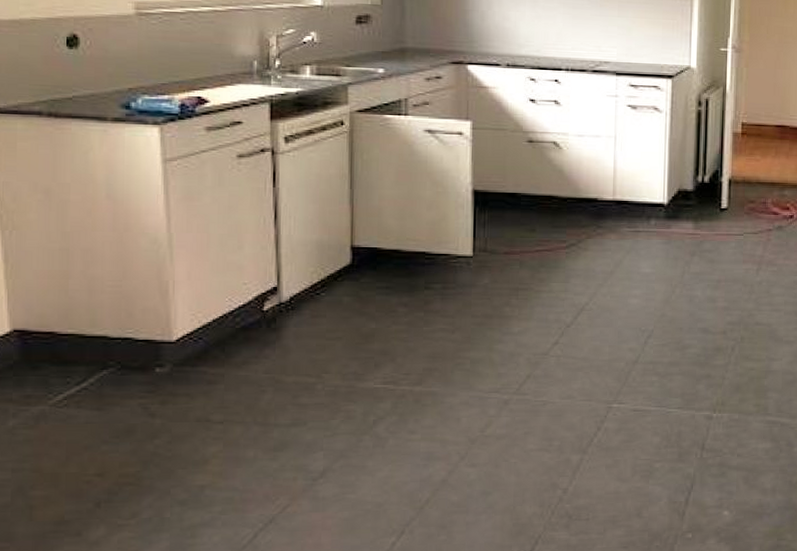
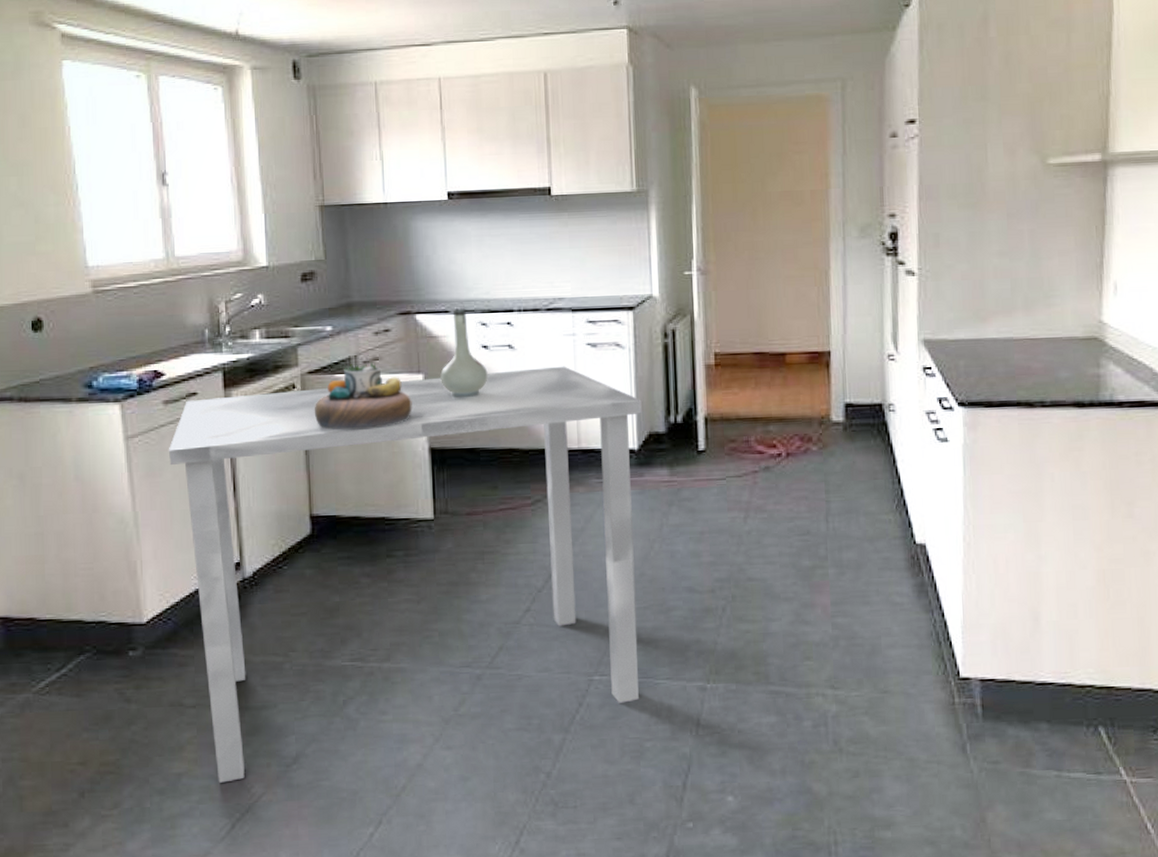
dining table: none [209,124,674,495] -> present [169,366,642,783]
decorative bowl: none [361,105,459,169] -> present [314,362,412,430]
vase: none [488,64,533,146] -> present [440,309,488,397]

